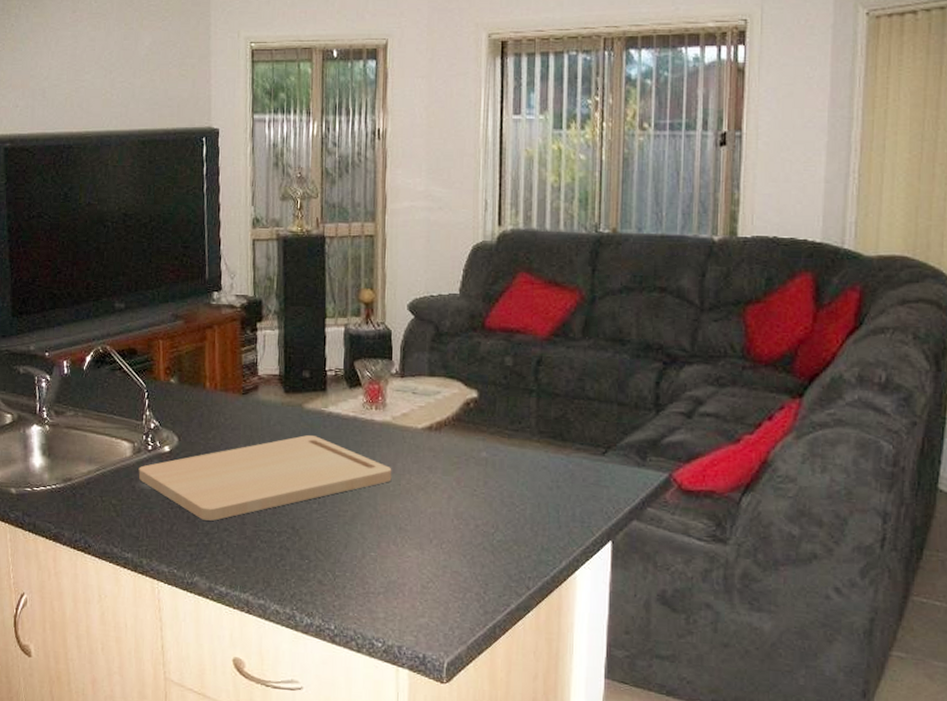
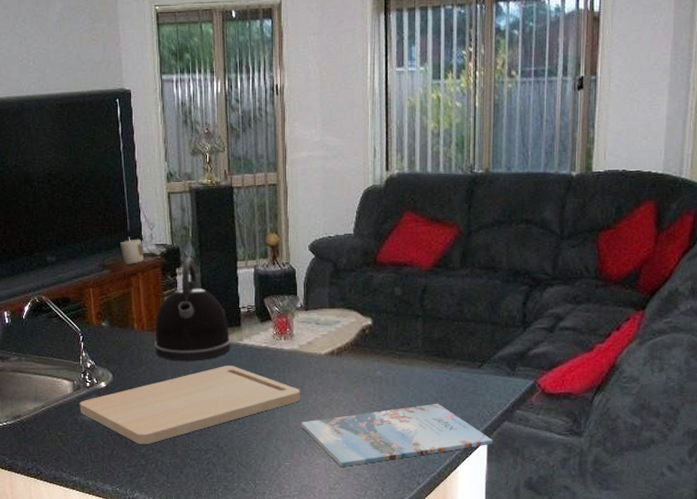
candle: none [195,286,223,316] -> present [119,238,145,265]
kettle: none [227,311,315,428] -> present [154,257,232,361]
magazine: none [391,493,619,563] -> present [301,403,493,468]

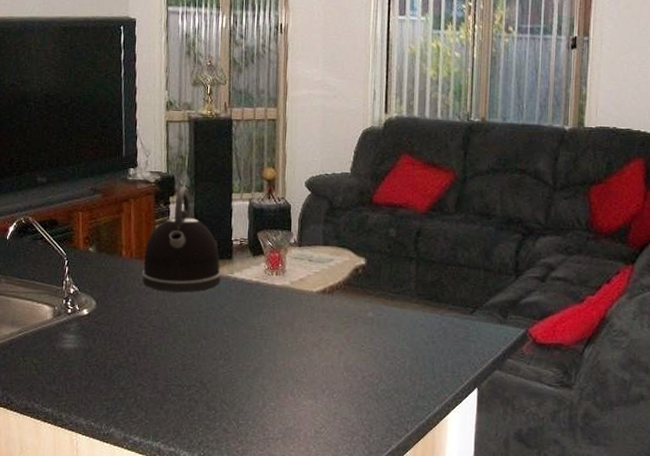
cutting board: present [79,366,301,444] -> none [58,299,290,377]
candle: present [119,238,145,265] -> none [113,163,138,190]
magazine: present [301,403,493,468] -> none [289,347,484,411]

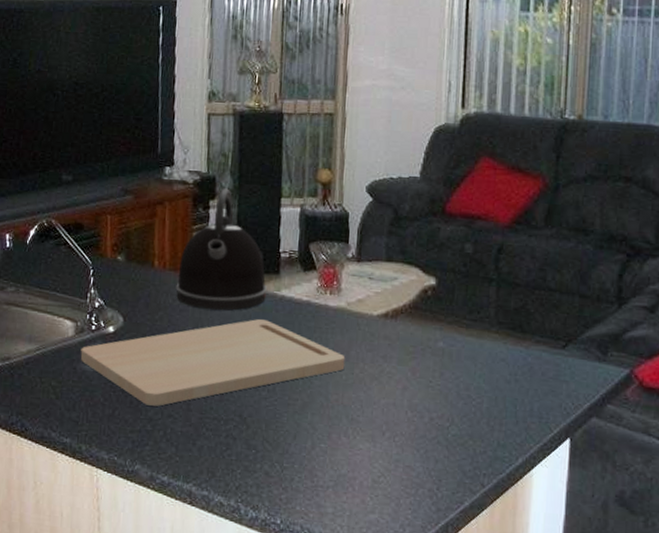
cutting board: none [58,299,290,377] -> present [80,319,346,406]

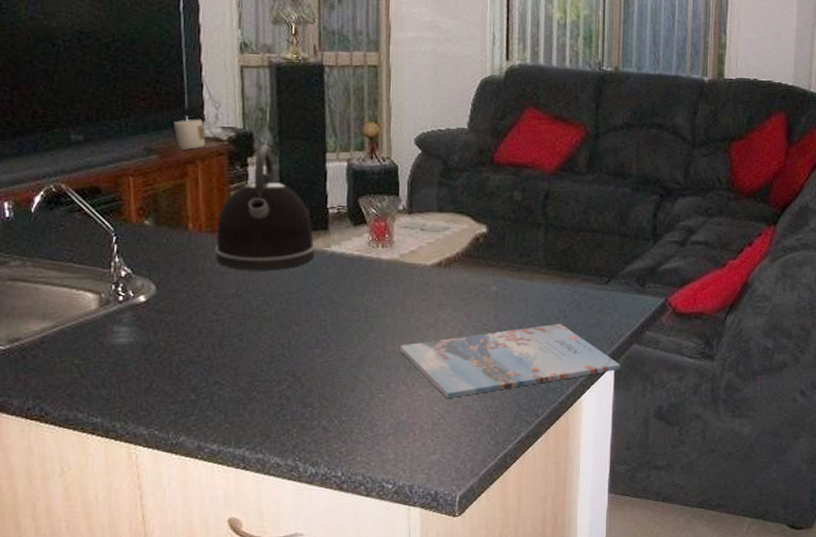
cutting board: present [80,319,346,406] -> none [107,277,401,374]
candle: none [146,161,174,192] -> present [173,117,206,150]
magazine: none [343,387,578,457] -> present [400,323,621,399]

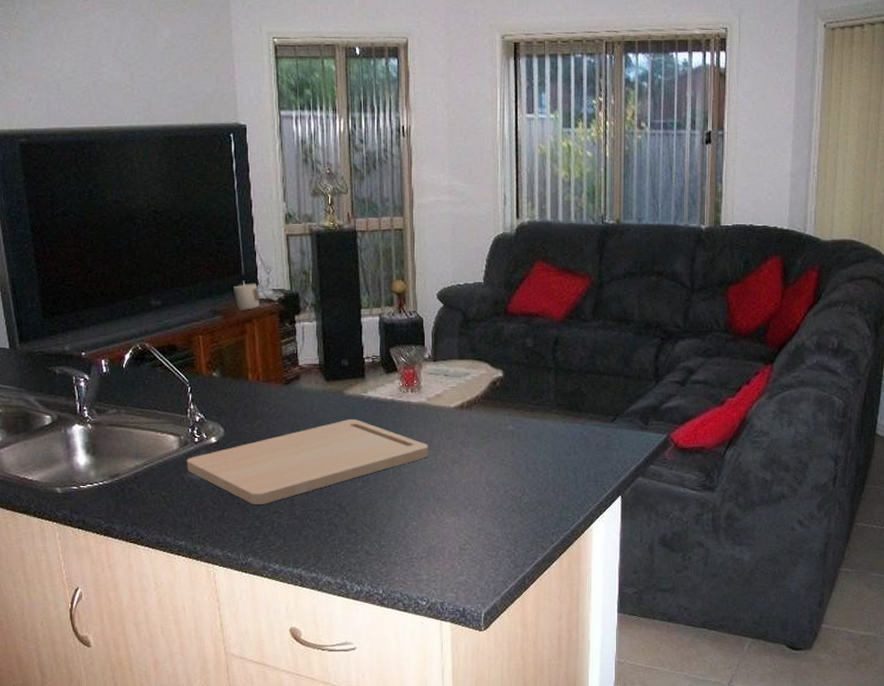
cutting board: none [107,277,401,374] -> present [186,419,429,505]
kettle: present [214,144,316,270] -> none [270,303,355,414]
magazine: present [400,323,621,399] -> none [429,458,627,527]

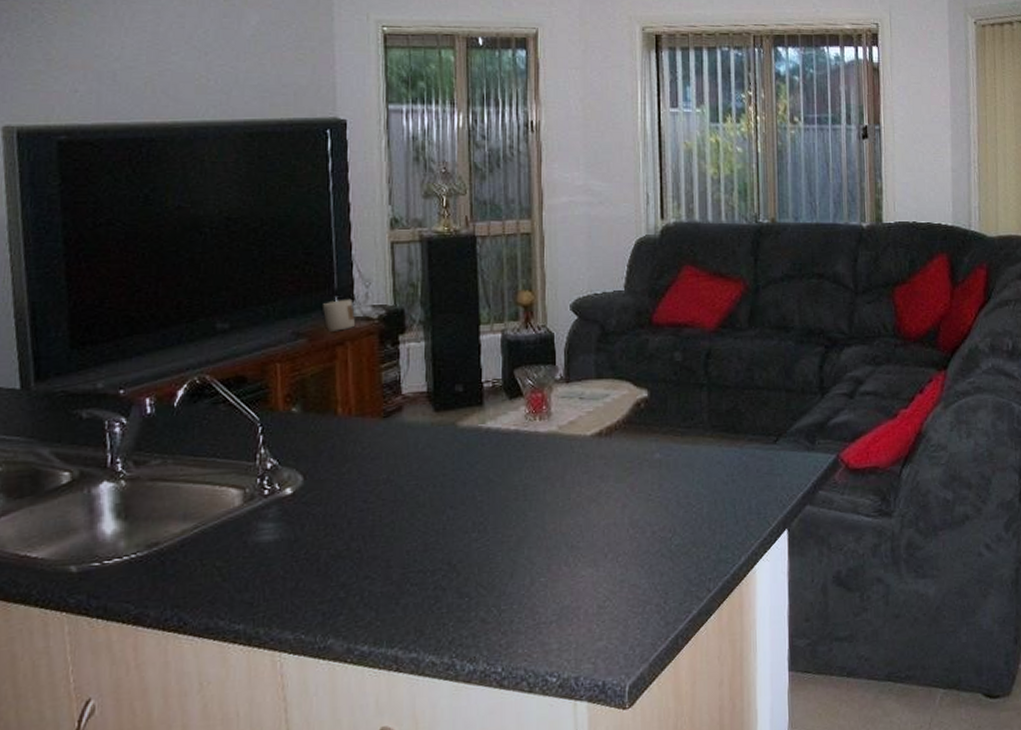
cutting board: present [186,419,429,505] -> none [251,456,561,570]

